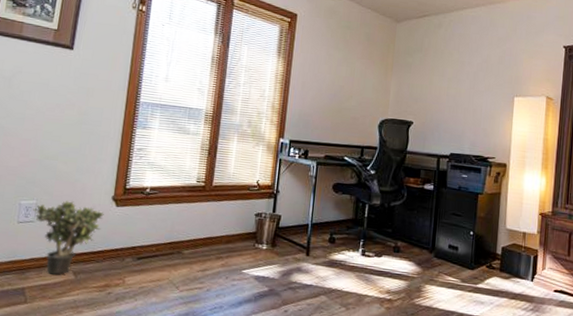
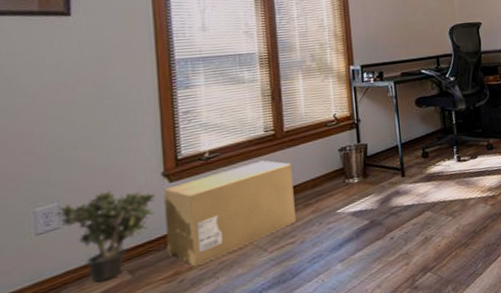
box: none [103,206,213,285] -> present [163,160,296,267]

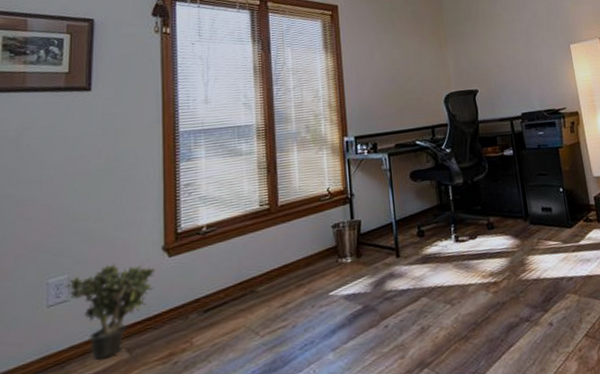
box: present [163,160,296,267] -> none [163,236,288,349]

